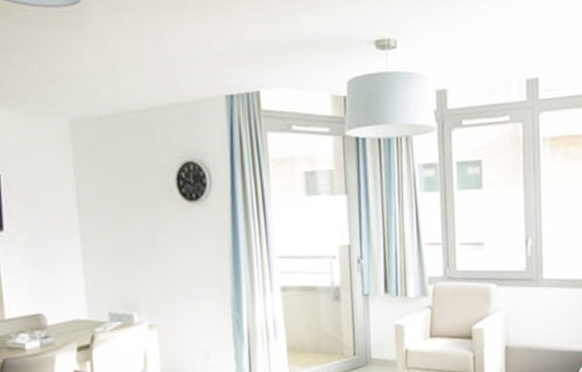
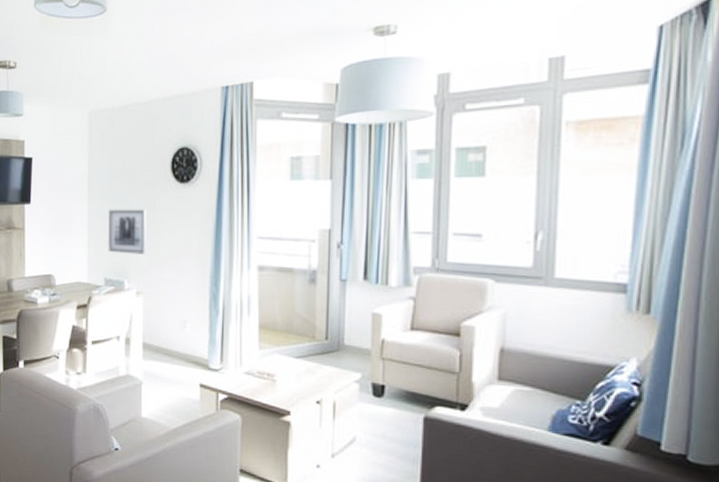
wall art: none [107,231,157,284] -> present [107,209,147,254]

